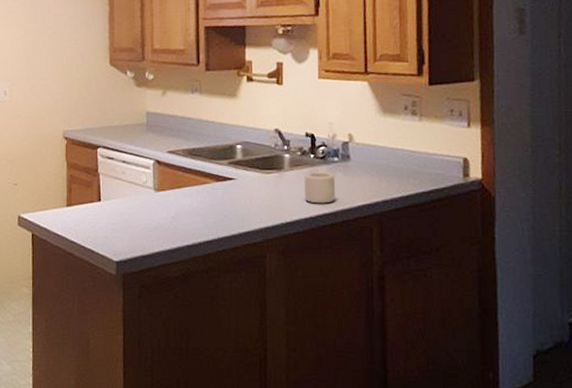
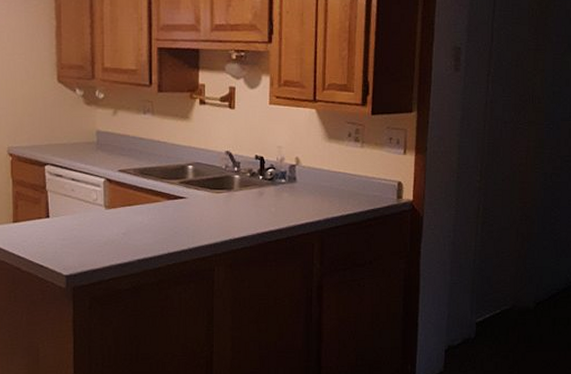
mug: present [304,170,336,204] -> none [253,190,282,222]

